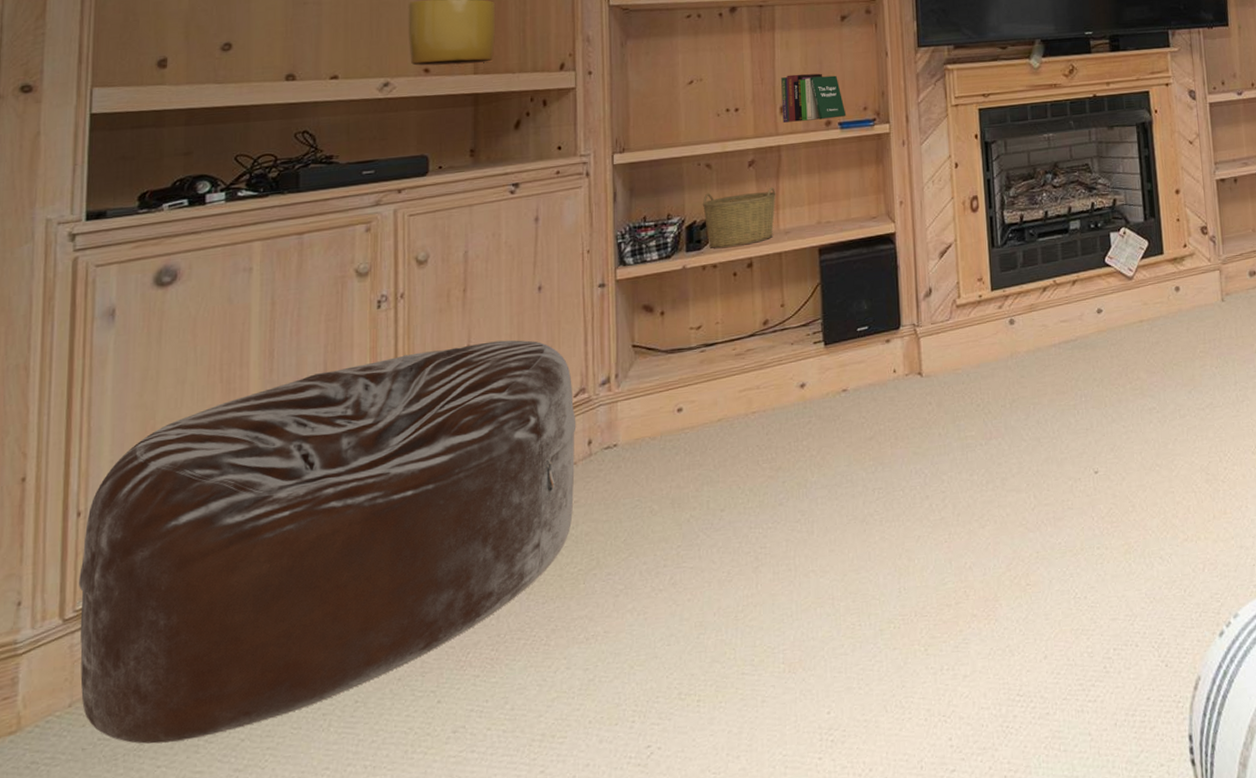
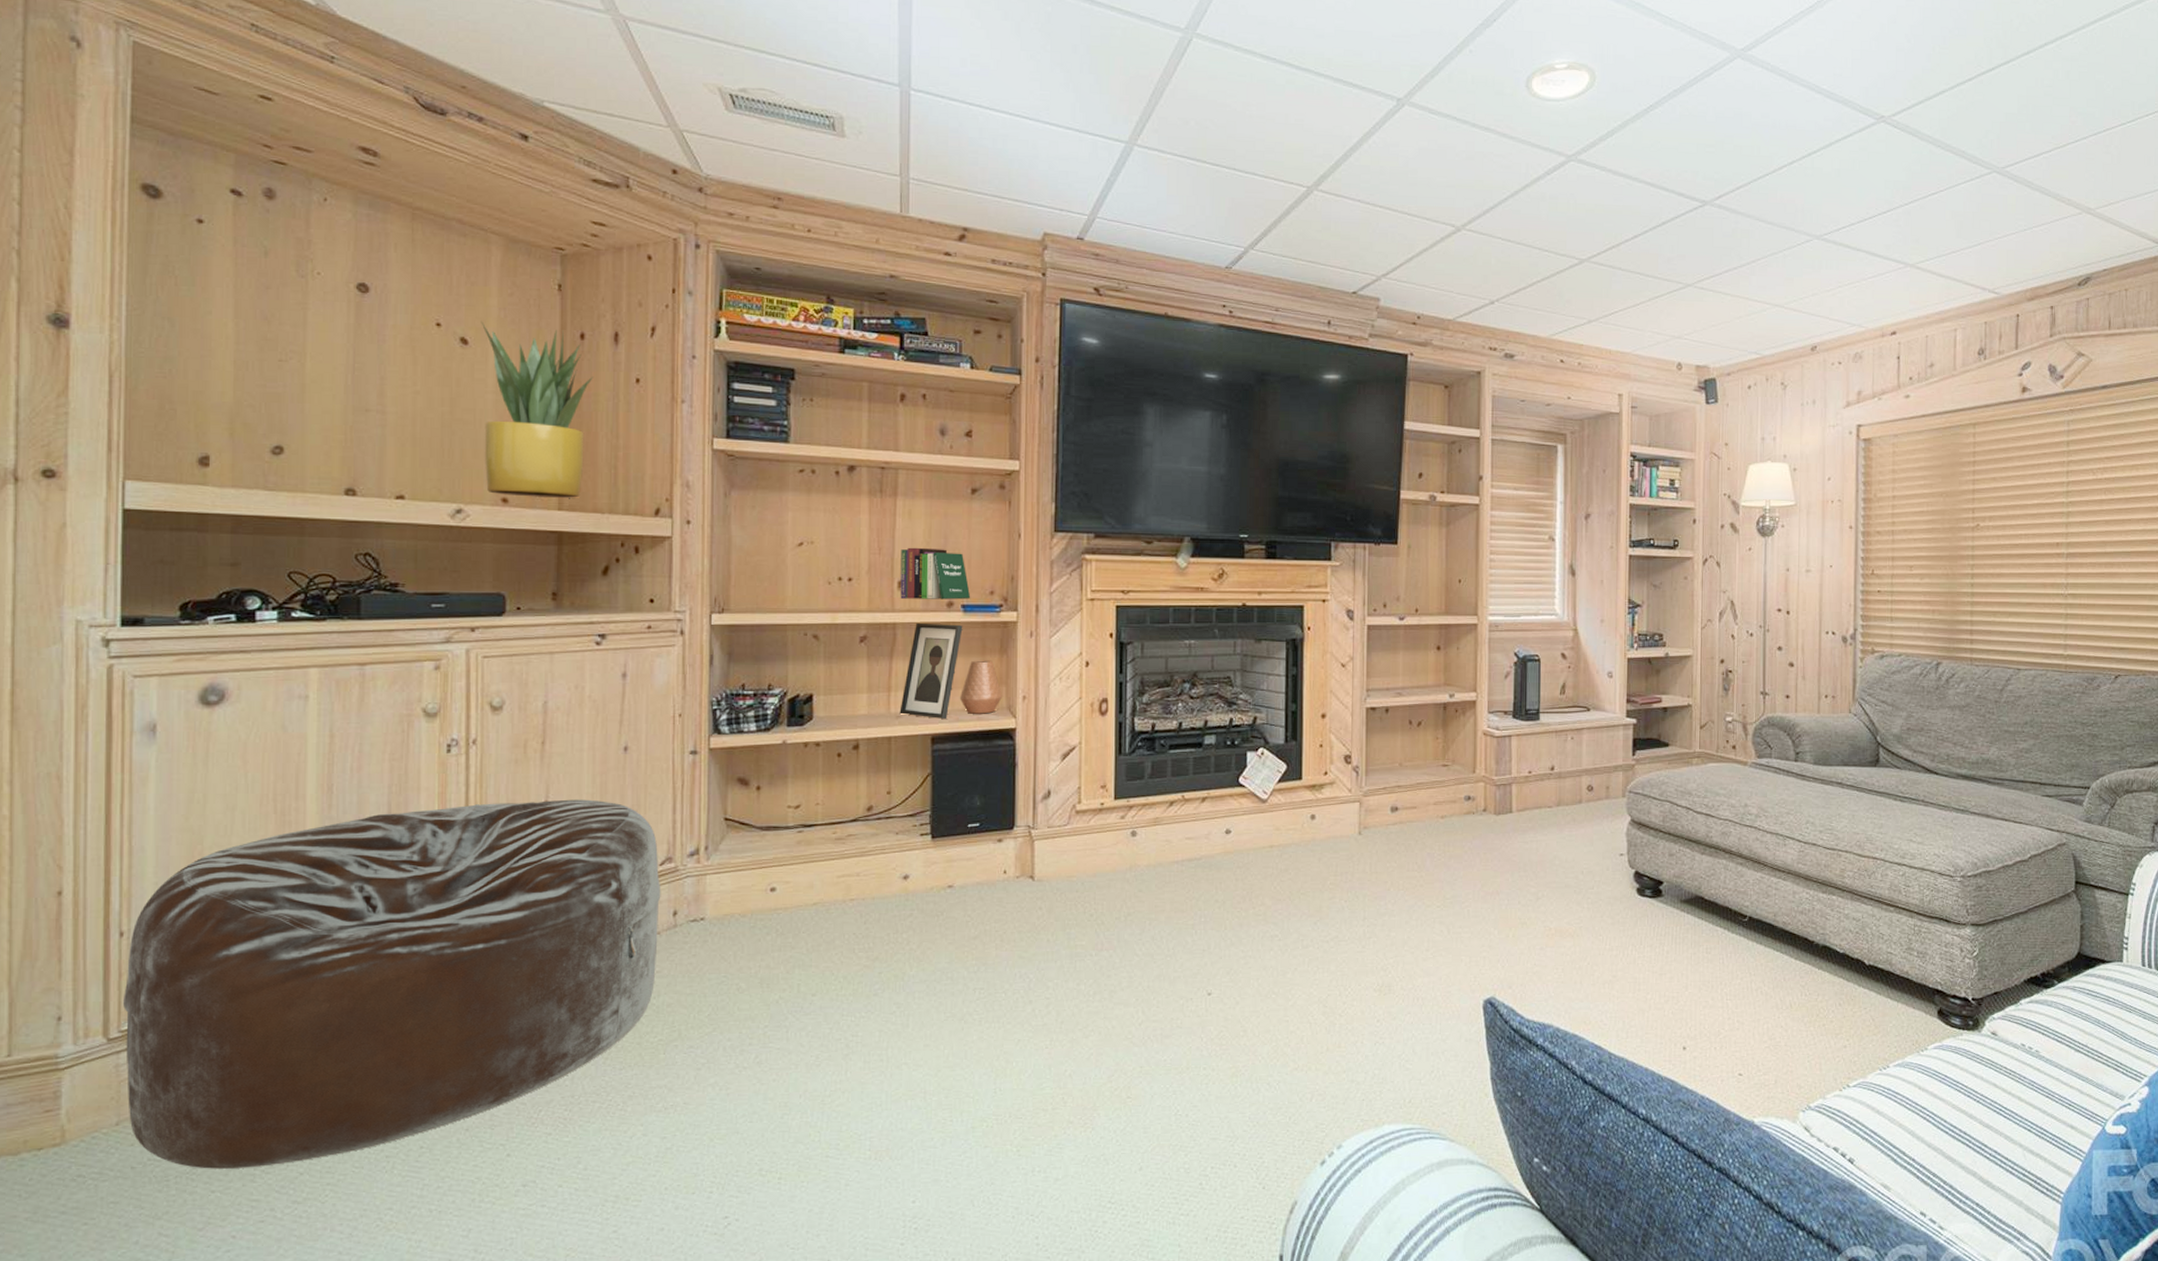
basket: present [702,187,776,249] -> none [807,666,889,727]
picture frame: none [788,141,841,231] -> present [899,622,963,720]
vase: none [842,171,881,223] -> present [959,660,1002,714]

